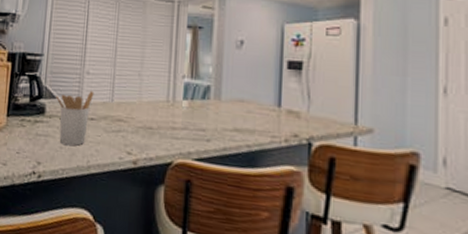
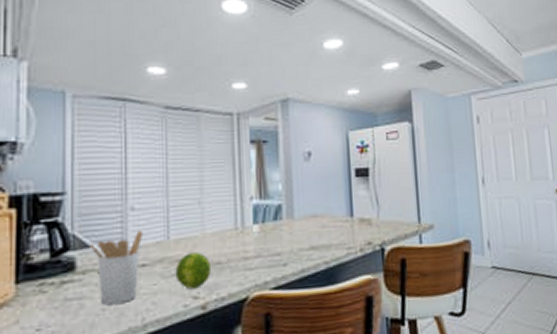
fruit: none [115,115,145,146] -> present [175,252,212,290]

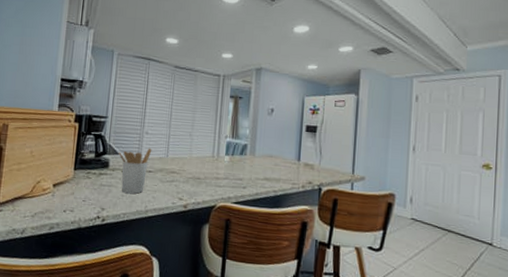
fruit: present [175,252,212,290] -> none [169,168,194,193]

